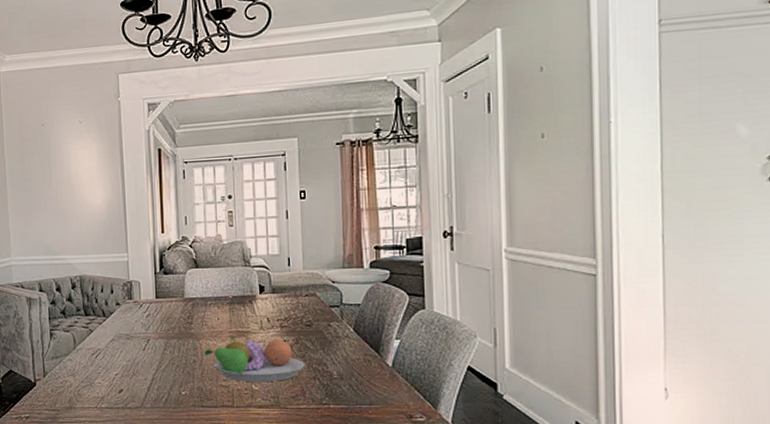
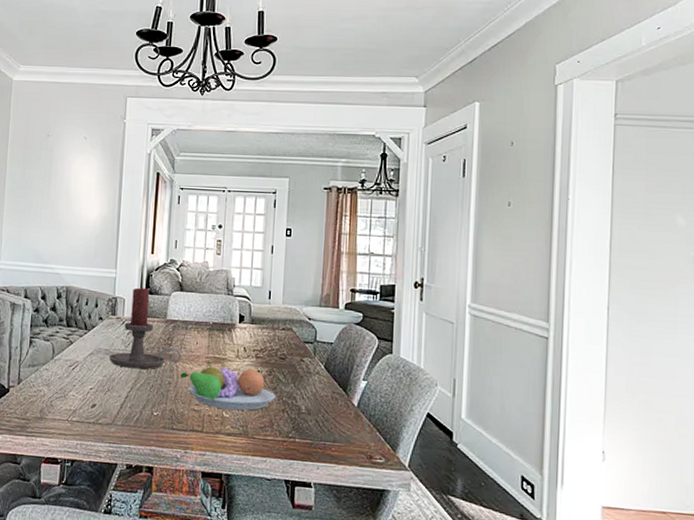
candle holder: none [130,269,204,351] -> present [108,287,182,370]

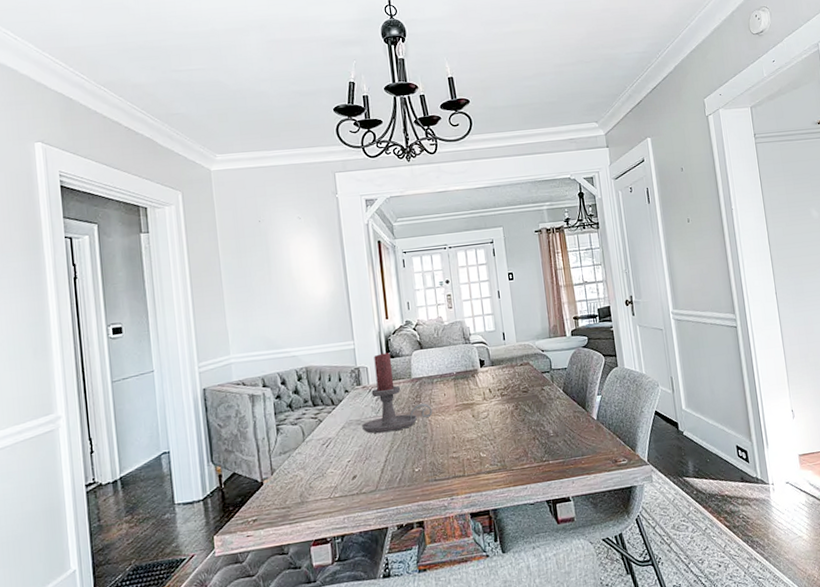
fruit bowl: present [180,361,276,411] -> none [434,406,525,451]

